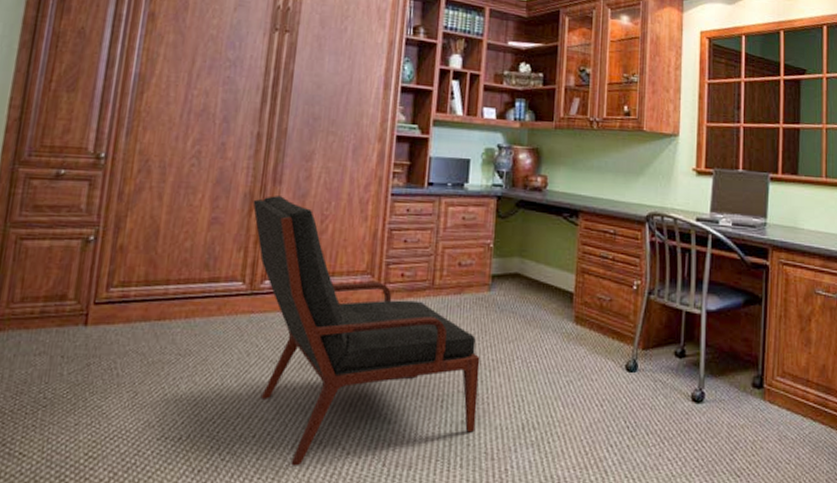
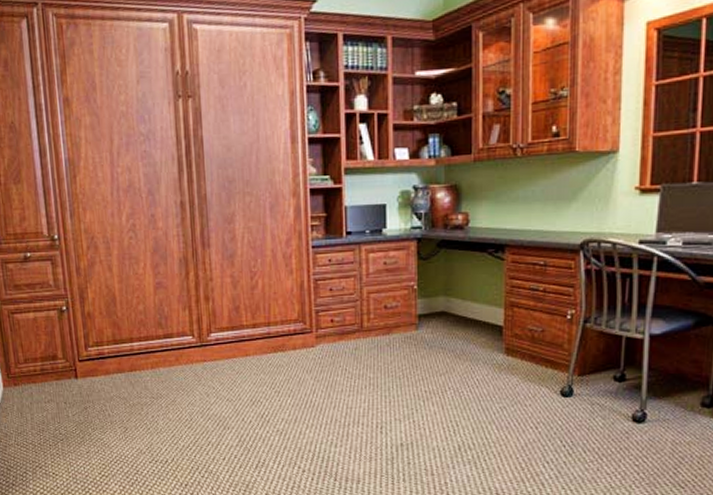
armchair: present [252,196,480,466] -> none [188,258,414,481]

